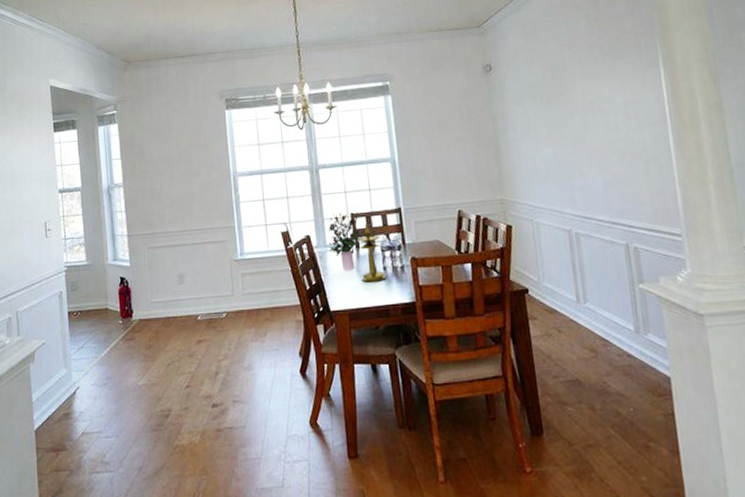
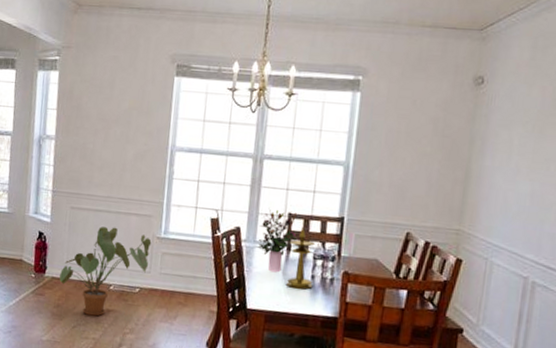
house plant: none [147,258,230,350] -> present [59,226,152,317]

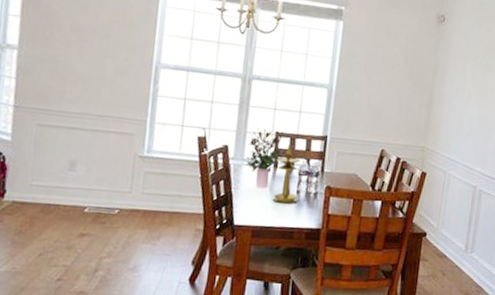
house plant: present [59,226,152,317] -> none [22,145,133,242]

